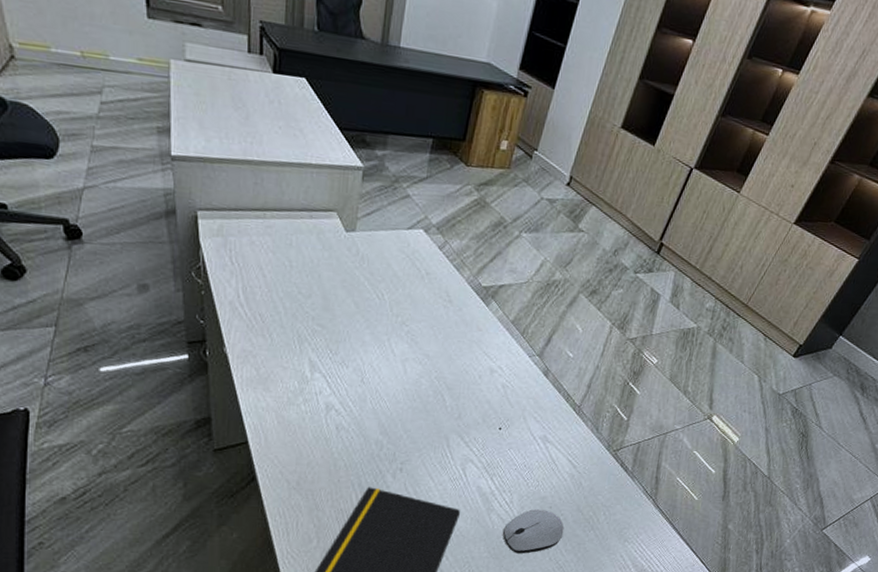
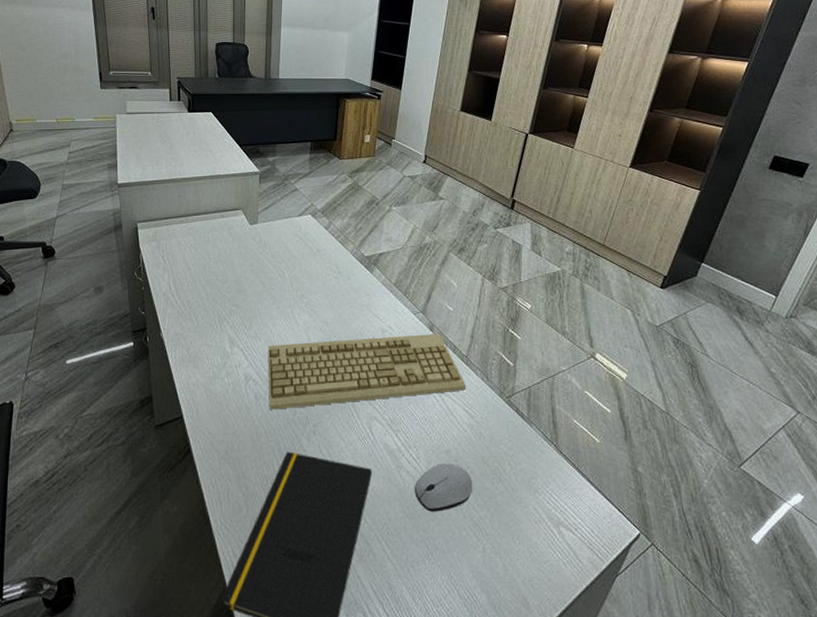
keyboard: none [352,374,574,444] -> present [267,334,467,410]

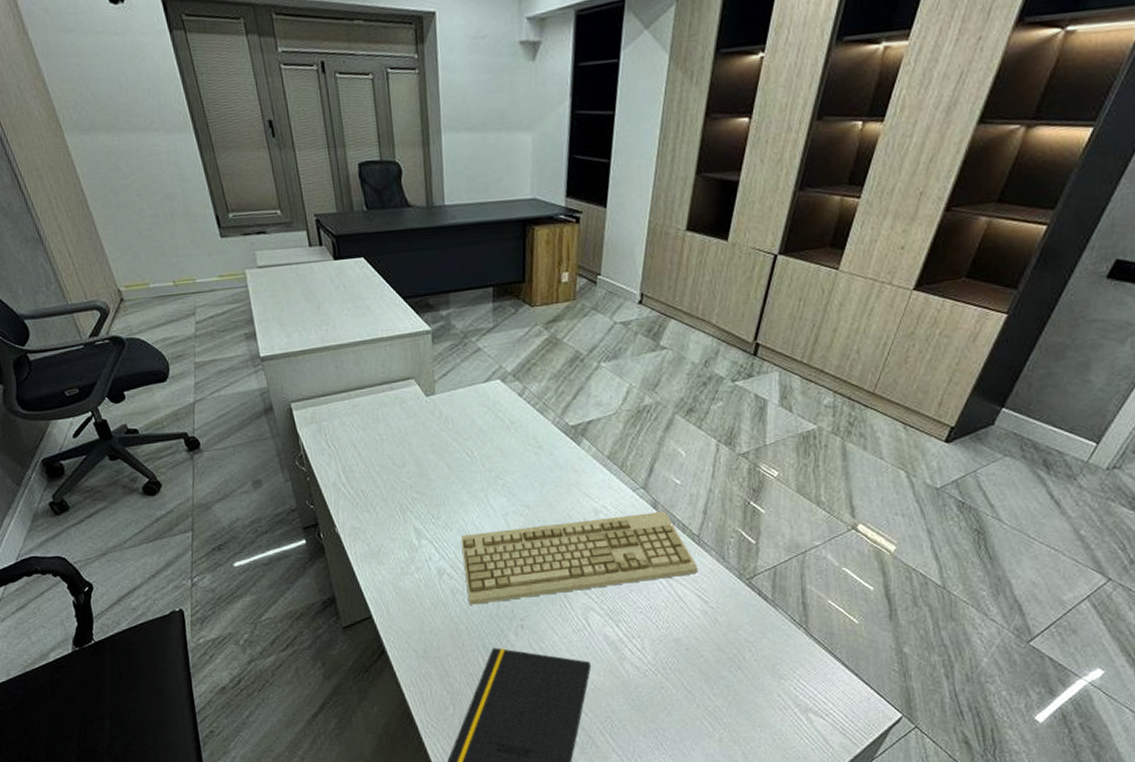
computer mouse: present [414,463,473,512] -> none [639,652,708,703]

